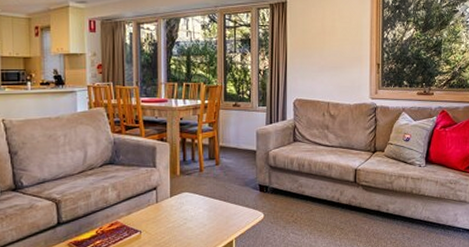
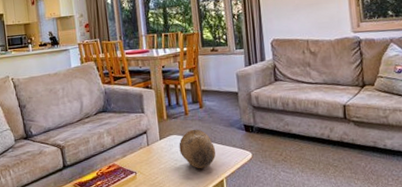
bowl: none [190,187,228,229] -> present [179,129,216,169]

